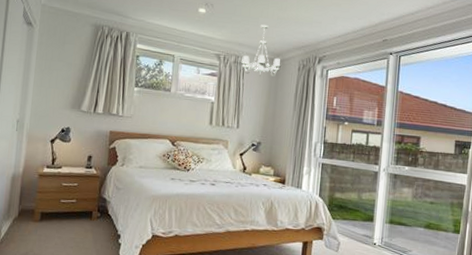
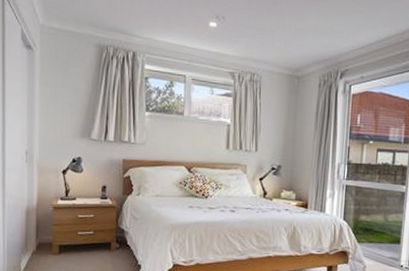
chandelier: present [241,24,281,77] -> none [258,37,300,95]

